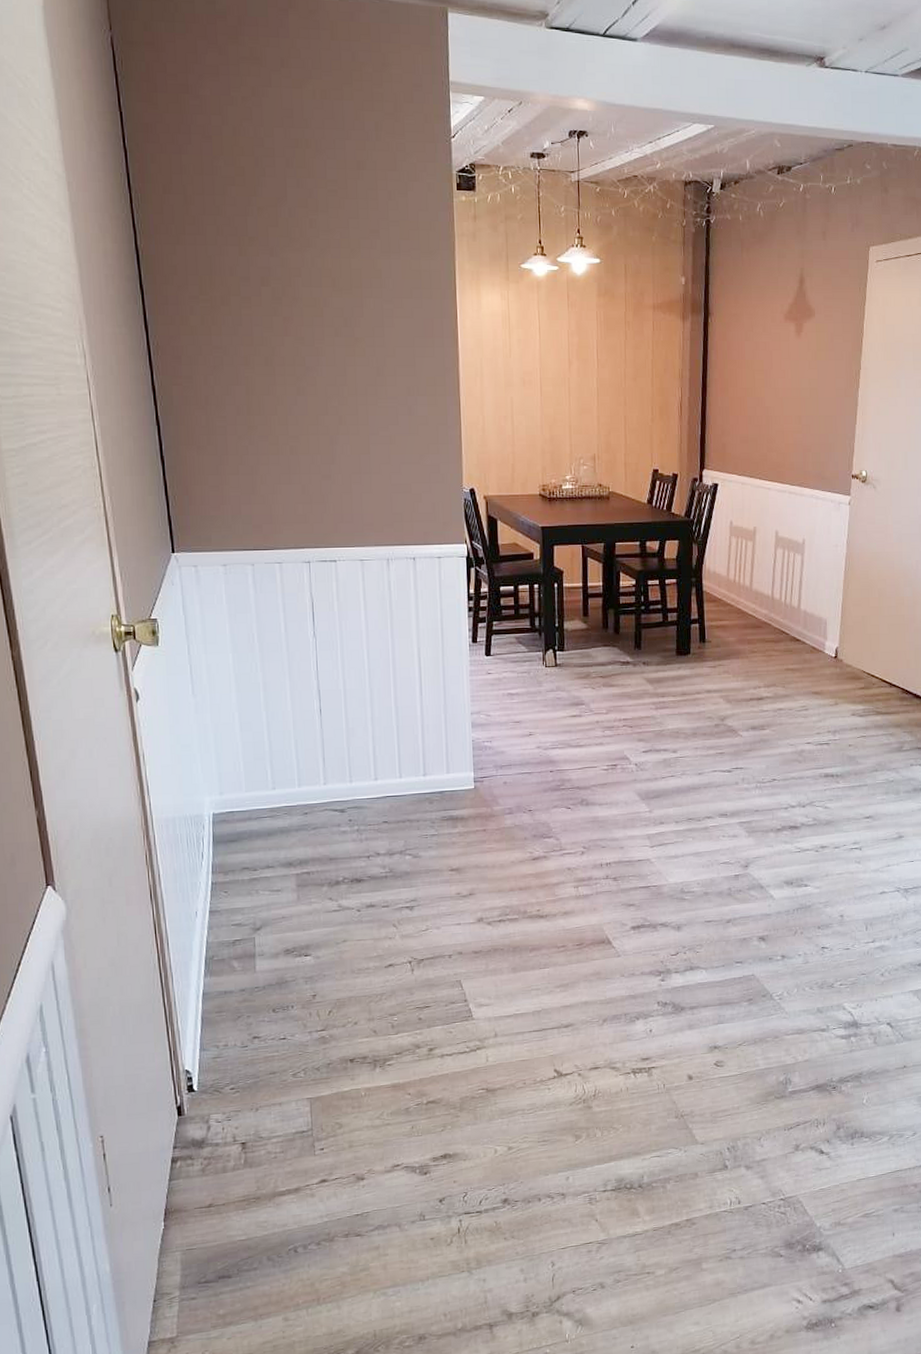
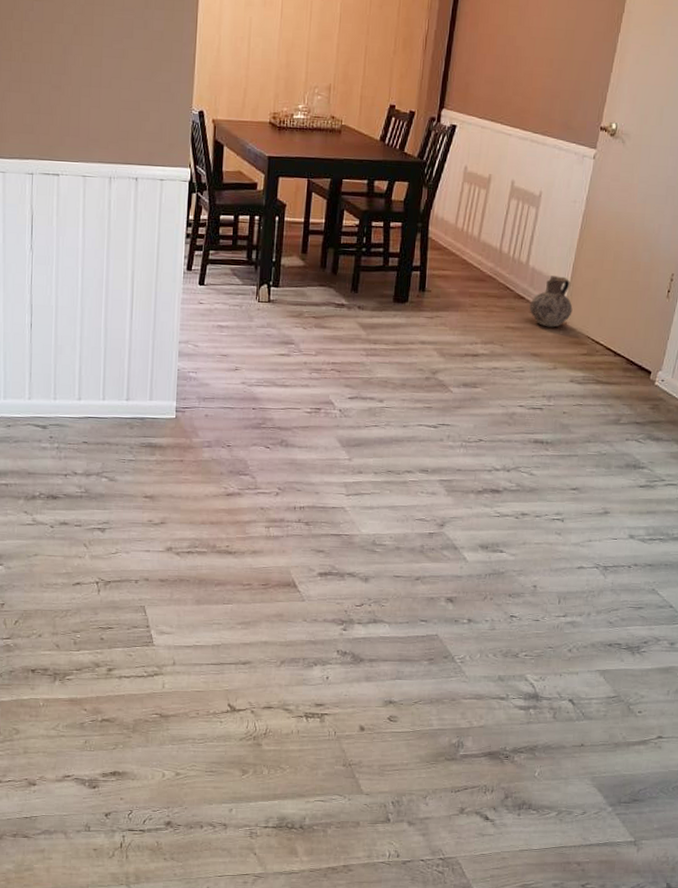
ceramic jug: none [805,616,846,666] -> present [529,276,573,328]

